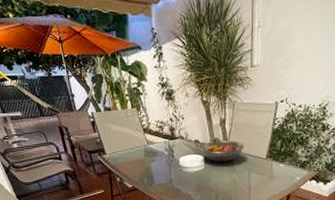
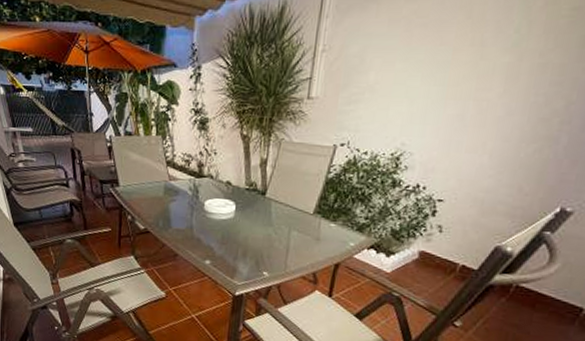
fruit bowl: present [200,141,245,162] -> none [231,185,288,213]

